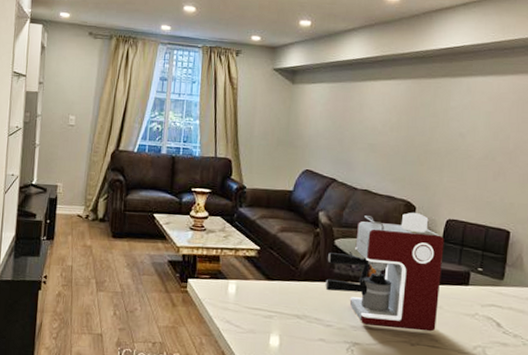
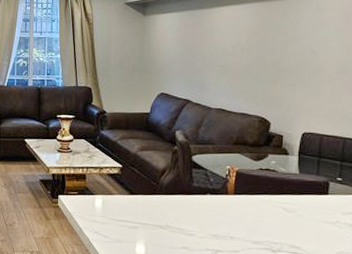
coffee maker: present [325,212,444,332] -> none [185,128,301,239]

